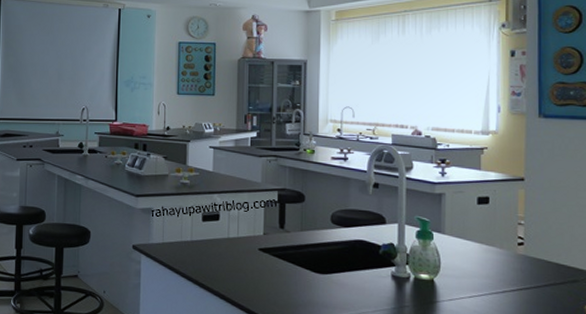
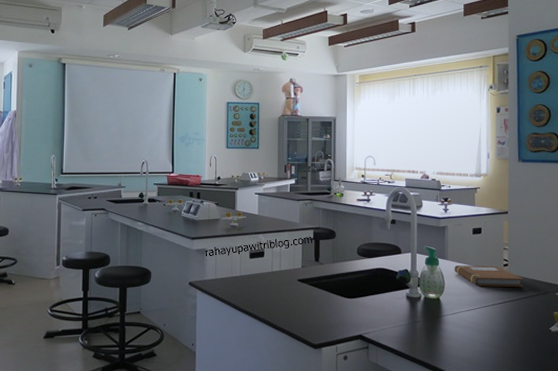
notebook: none [452,241,545,273] -> present [454,265,524,288]

